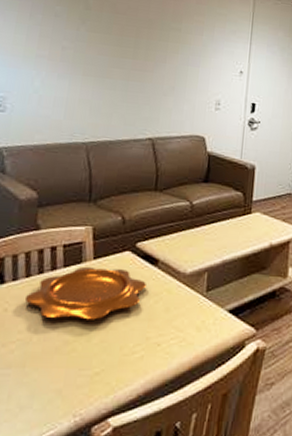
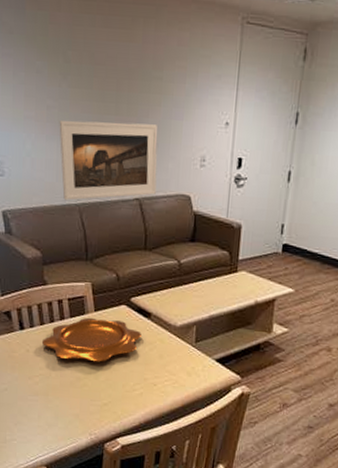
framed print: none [70,60,174,139] -> present [59,120,158,201]

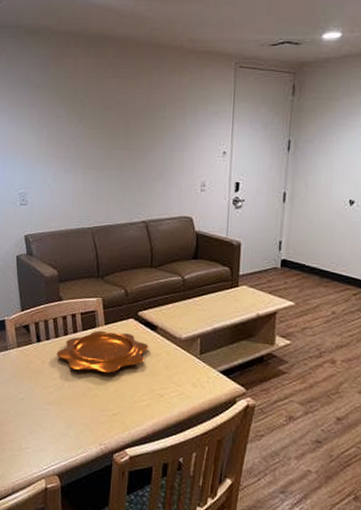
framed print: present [59,120,158,201] -> none [75,155,162,225]

